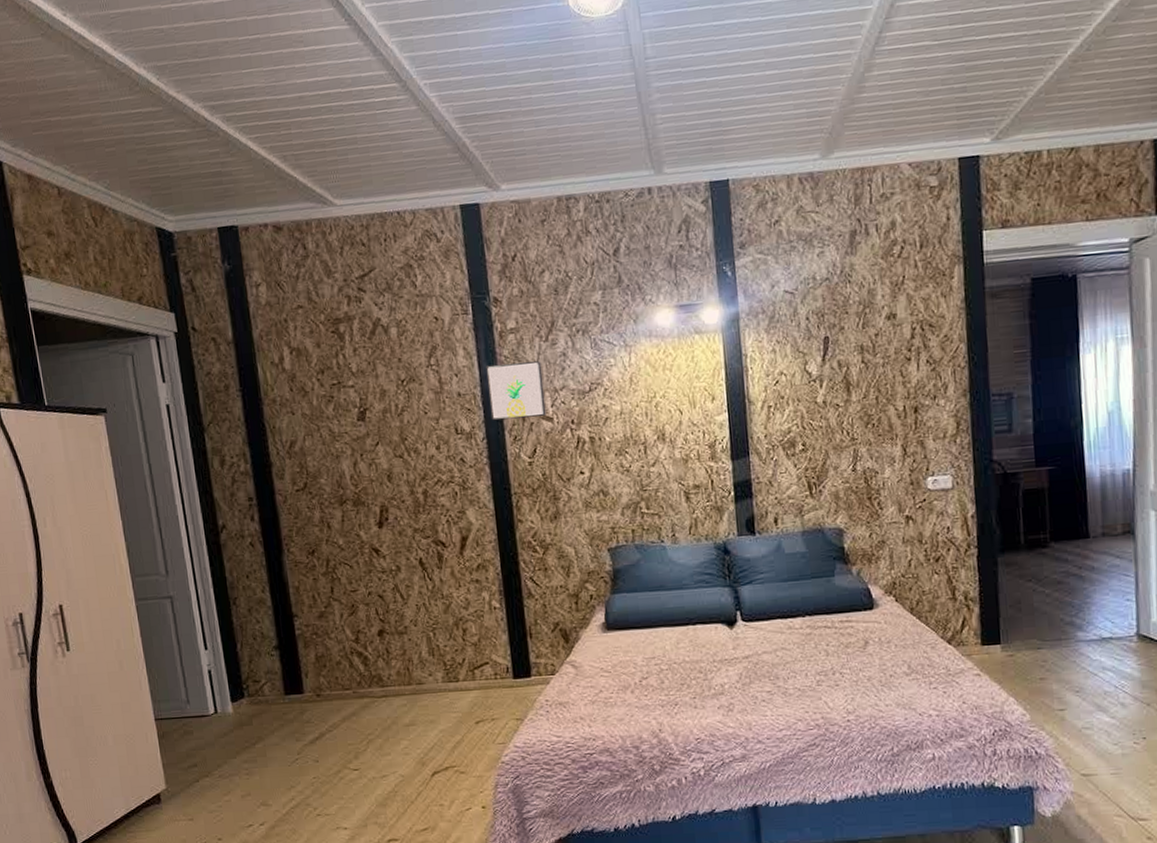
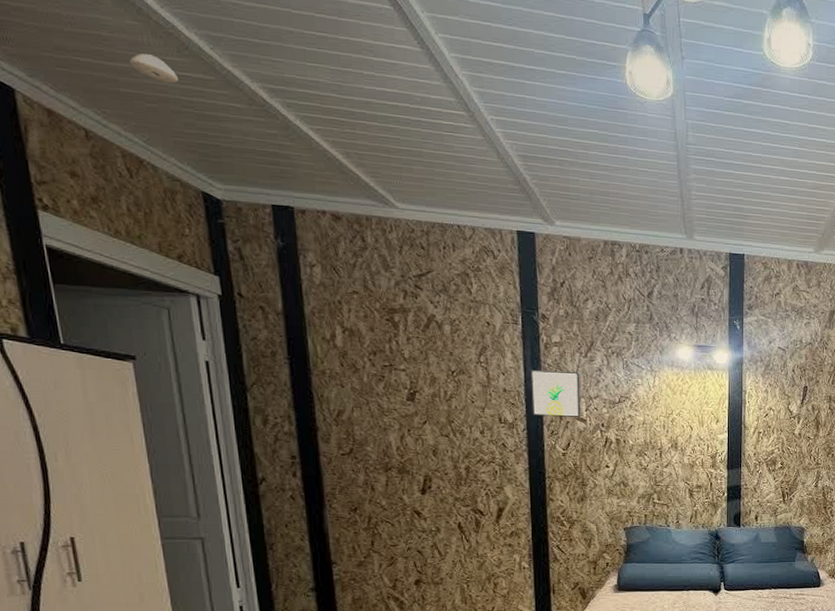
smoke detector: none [90,99,131,124] -> present [129,53,178,84]

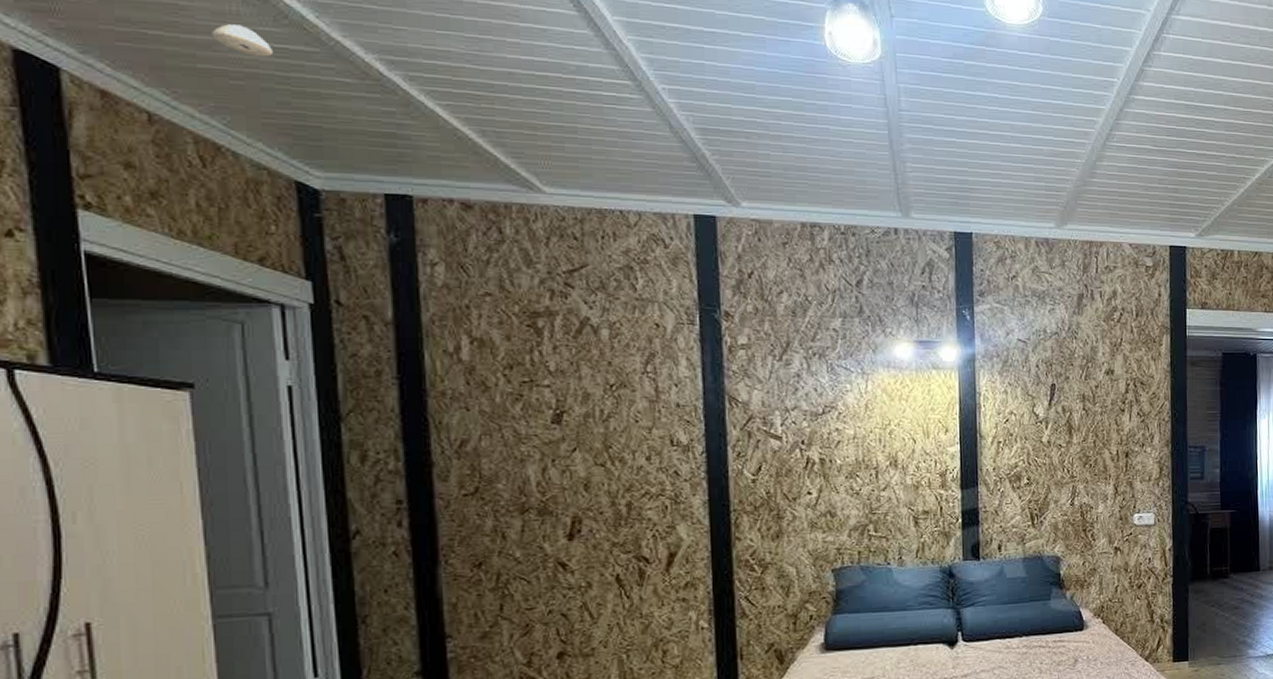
wall art: present [530,370,581,417] -> none [711,378,775,435]

